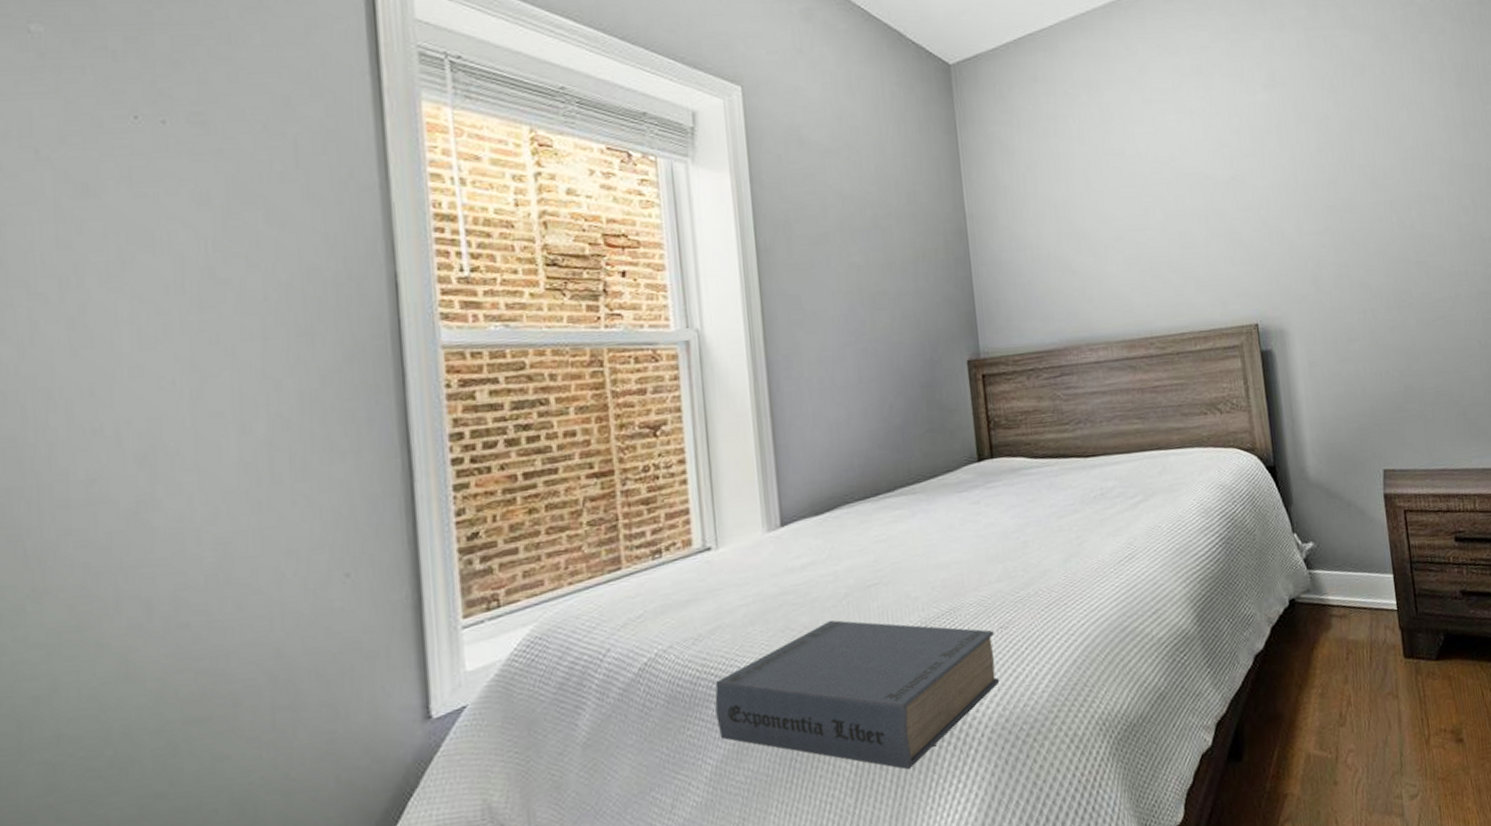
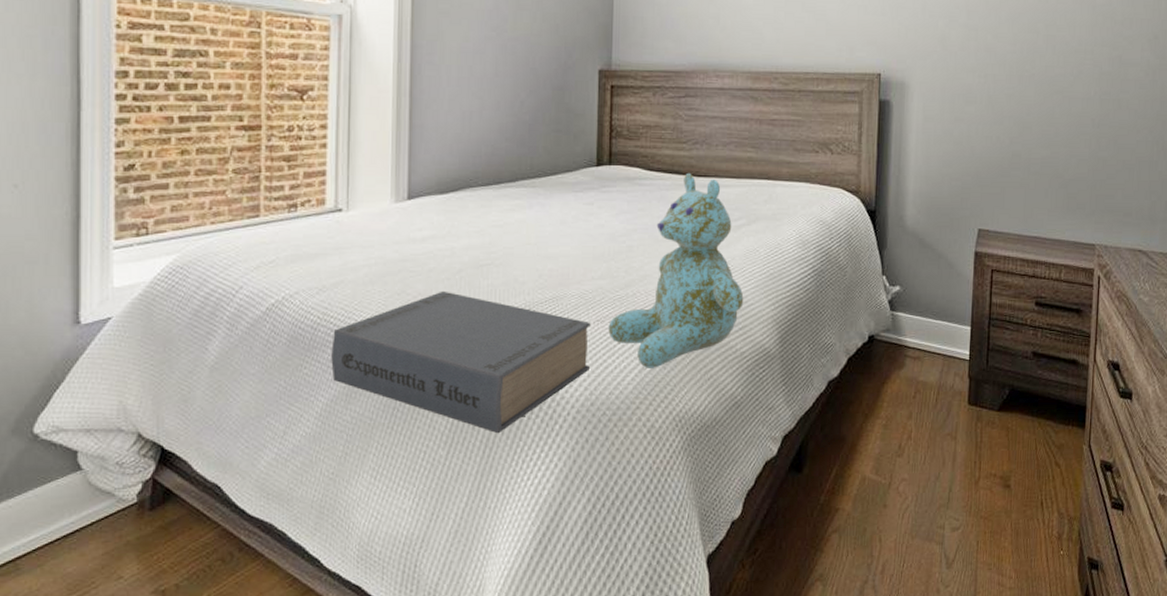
stuffed bear: none [1013,454,1153,672] -> present [608,172,744,368]

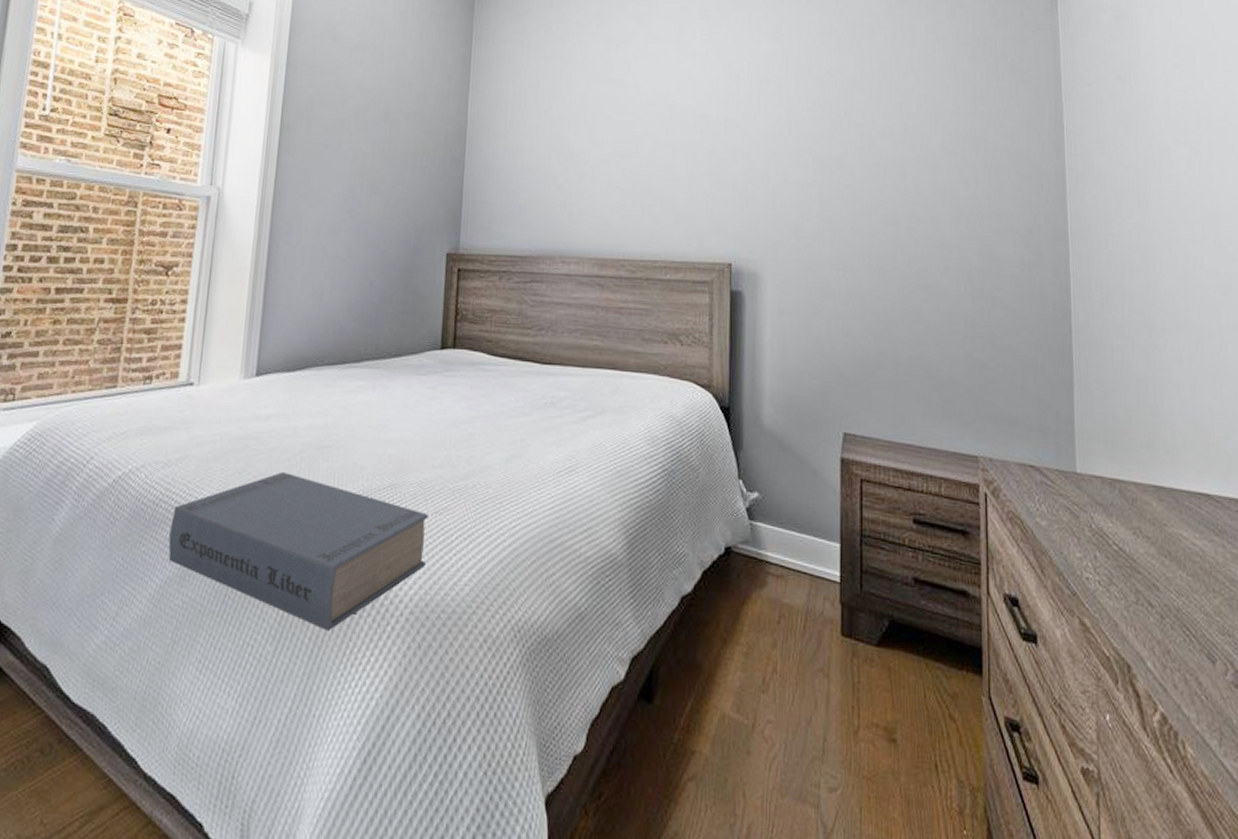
stuffed bear: present [608,172,744,368] -> none [446,359,589,569]

